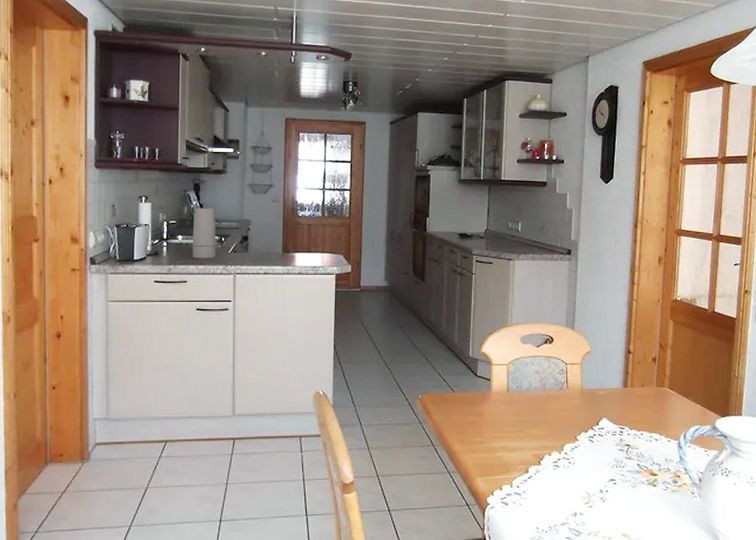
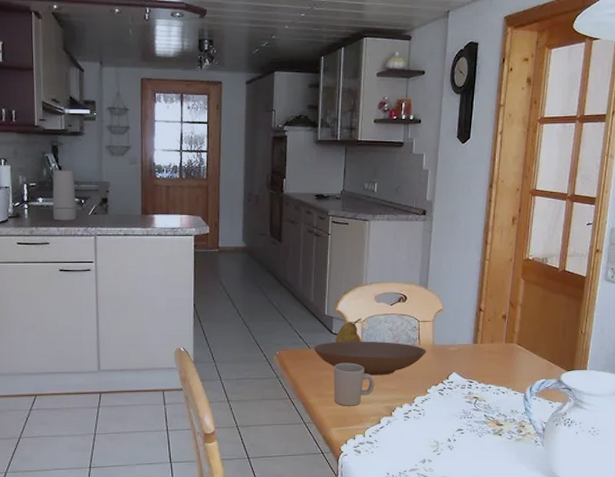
bowl: none [457,384,575,421] -> present [313,341,426,376]
mug: none [479,407,521,454] -> present [334,362,374,406]
fruit: none [480,361,508,386] -> present [335,318,362,342]

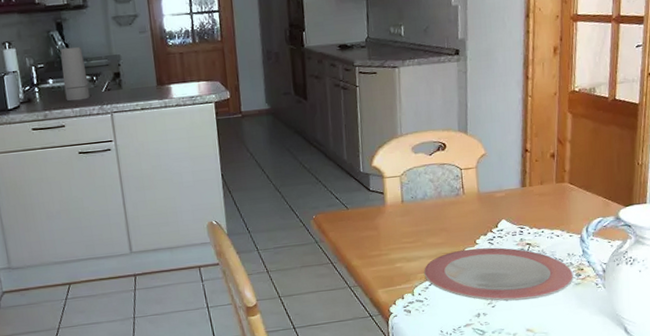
bowl: present [313,341,426,376] -> none [351,194,472,232]
mug: present [334,362,374,406] -> none [375,219,420,266]
fruit: present [335,318,362,342] -> none [373,172,401,200]
plate: none [376,397,515,450] -> present [424,247,573,301]

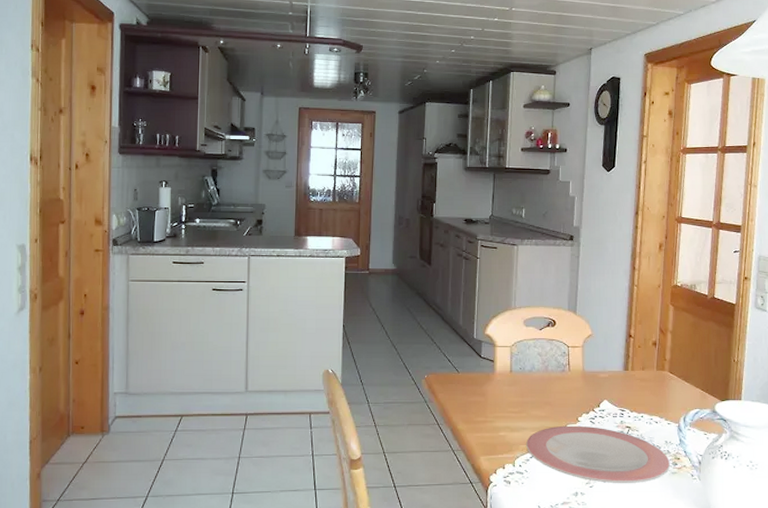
canister: present [60,46,90,102] -> none [209,192,232,241]

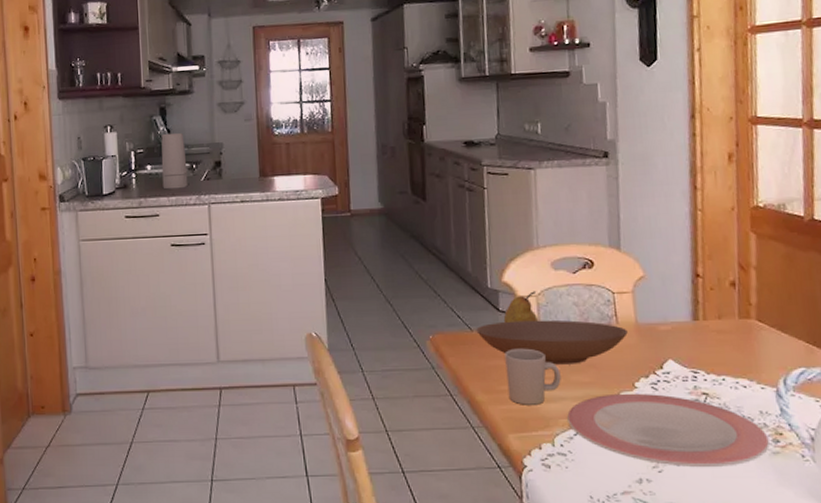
canister: none [209,192,232,241] -> present [161,132,188,190]
bowl: none [462,366,576,402] -> present [476,319,628,365]
mug: none [483,388,524,433] -> present [505,348,561,405]
fruit: none [484,343,511,367] -> present [503,291,538,323]

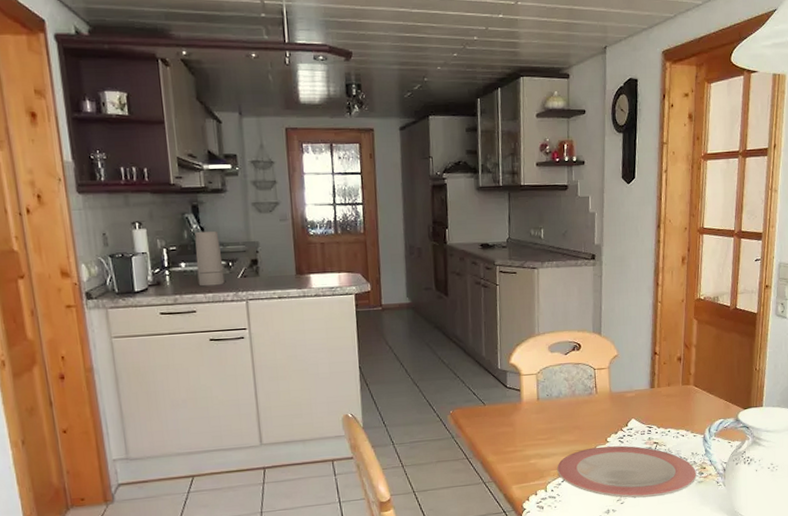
bowl: present [476,319,628,365] -> none [488,392,604,429]
fruit: present [503,291,538,323] -> none [510,370,537,397]
mug: present [505,348,561,405] -> none [510,416,553,462]

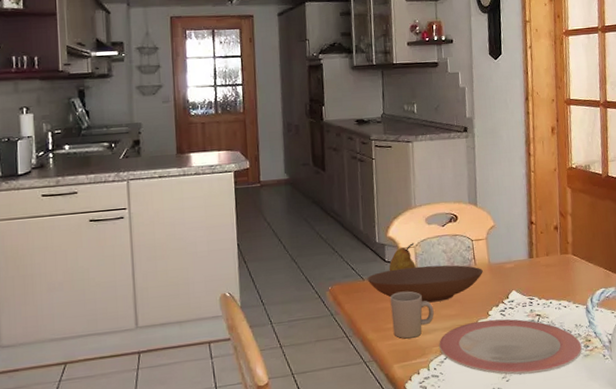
canister: present [194,230,225,287] -> none [79,113,107,168]
bowl: none [488,392,604,429] -> present [367,265,483,303]
fruit: none [510,370,537,397] -> present [388,243,416,271]
mug: none [510,416,553,462] -> present [390,291,434,339]

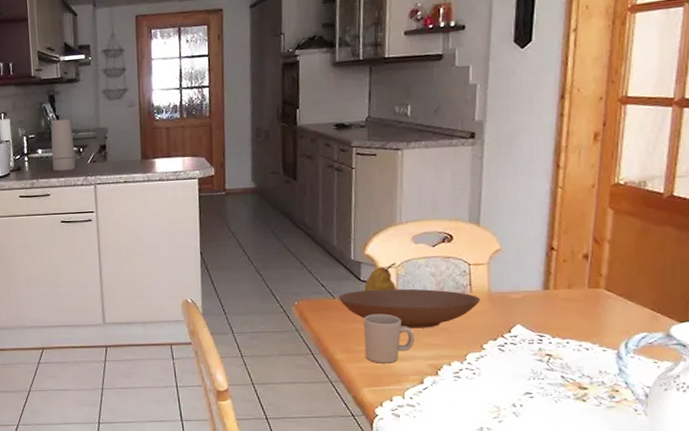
canister: none [79,113,107,168] -> present [50,118,76,172]
plate: present [439,319,582,375] -> none [418,354,605,418]

